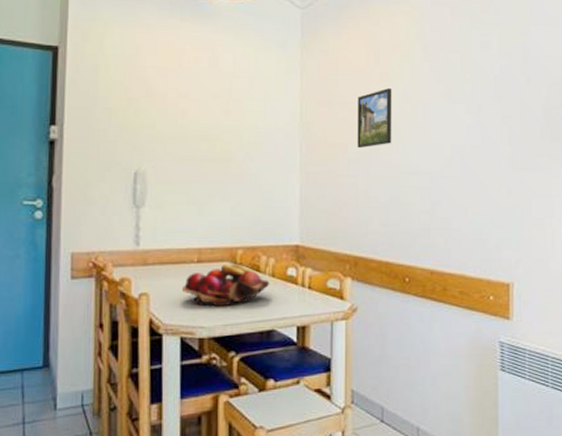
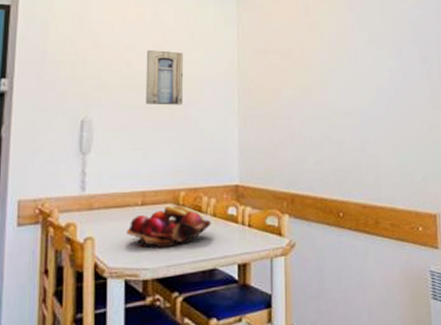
wall art: none [201,99,243,159] -> present [145,50,184,105]
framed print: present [357,88,392,149] -> none [290,37,323,93]

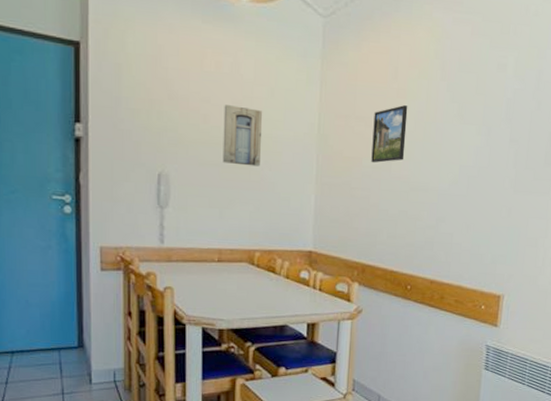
fruit basket: present [127,205,211,248] -> none [204,264,284,303]
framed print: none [290,37,323,93] -> present [371,105,408,163]

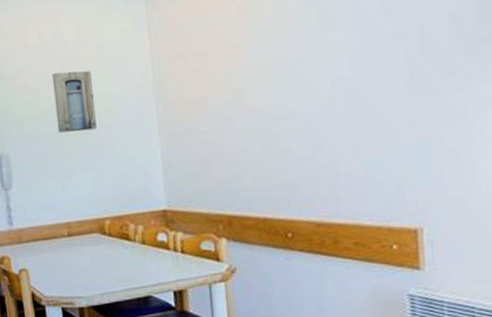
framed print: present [371,105,408,163] -> none [214,26,259,100]

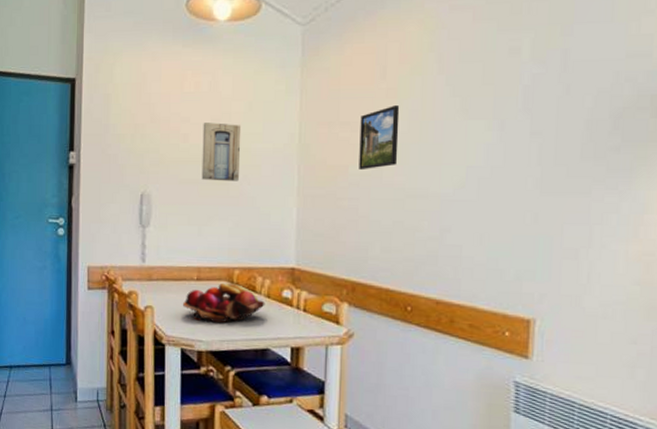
fruit basket: none [57,234,141,277] -> present [183,282,265,324]
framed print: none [214,26,259,100] -> present [359,105,400,171]

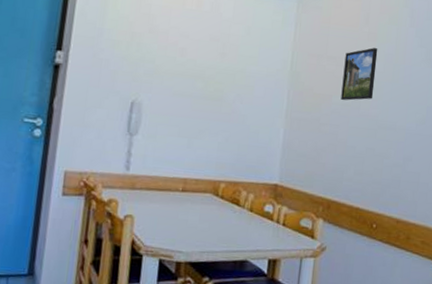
fruit basket: present [183,282,265,324] -> none [165,195,248,235]
wall art: present [201,123,242,182] -> none [195,40,239,99]

